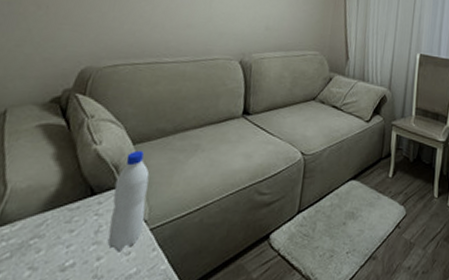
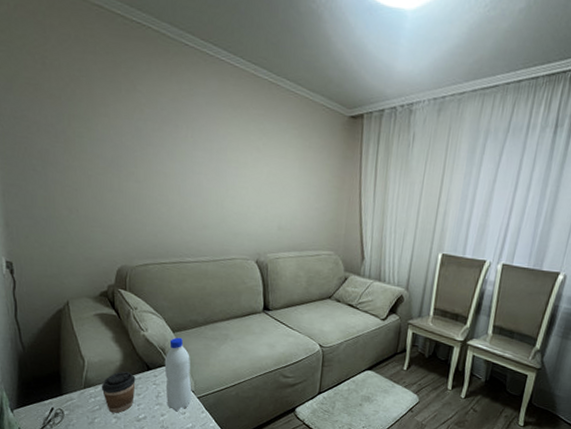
coffee cup: none [20,198,73,262] -> present [101,371,136,413]

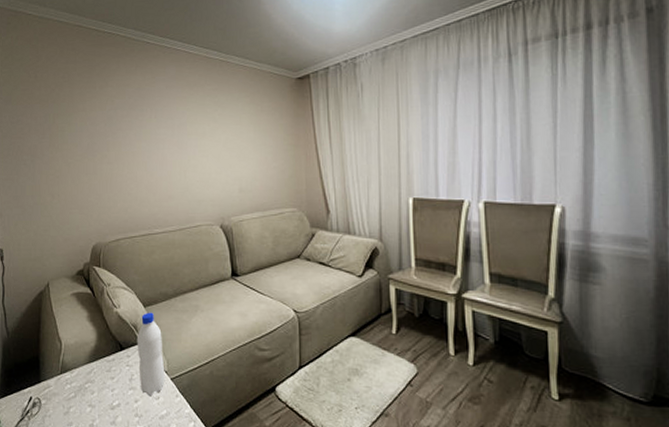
coffee cup: present [101,371,136,413] -> none [76,352,109,401]

